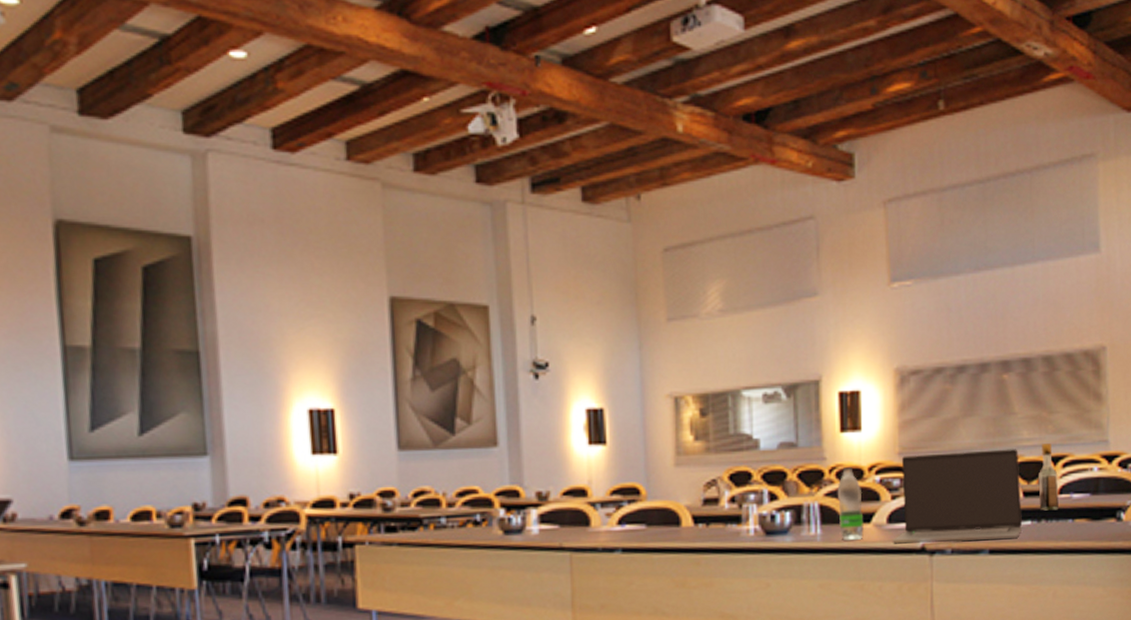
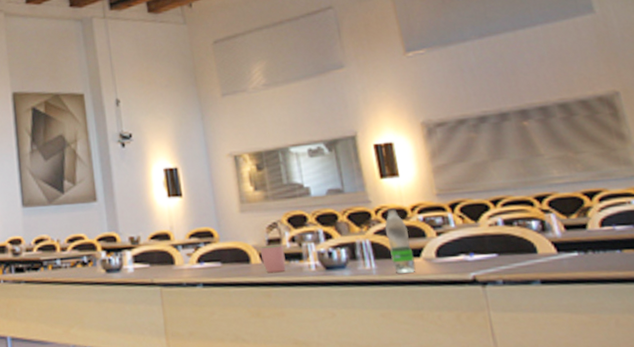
cup: none [693,505,722,538] -> present [259,244,286,274]
laptop: present [893,449,1023,544] -> none [440,186,571,276]
bottle: present [1038,443,1059,511] -> none [574,180,603,243]

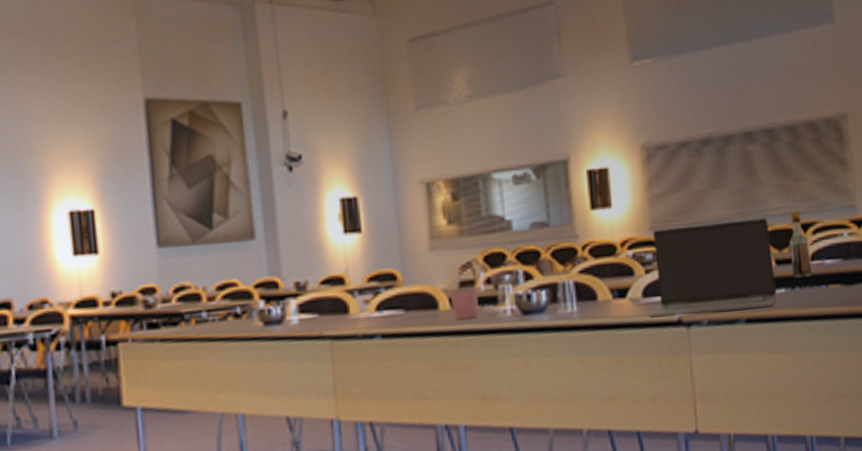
bottle: present [384,208,416,274] -> none [591,243,620,317]
laptop: none [440,186,571,276] -> present [649,218,778,318]
bottle: none [574,180,603,243] -> present [789,211,812,278]

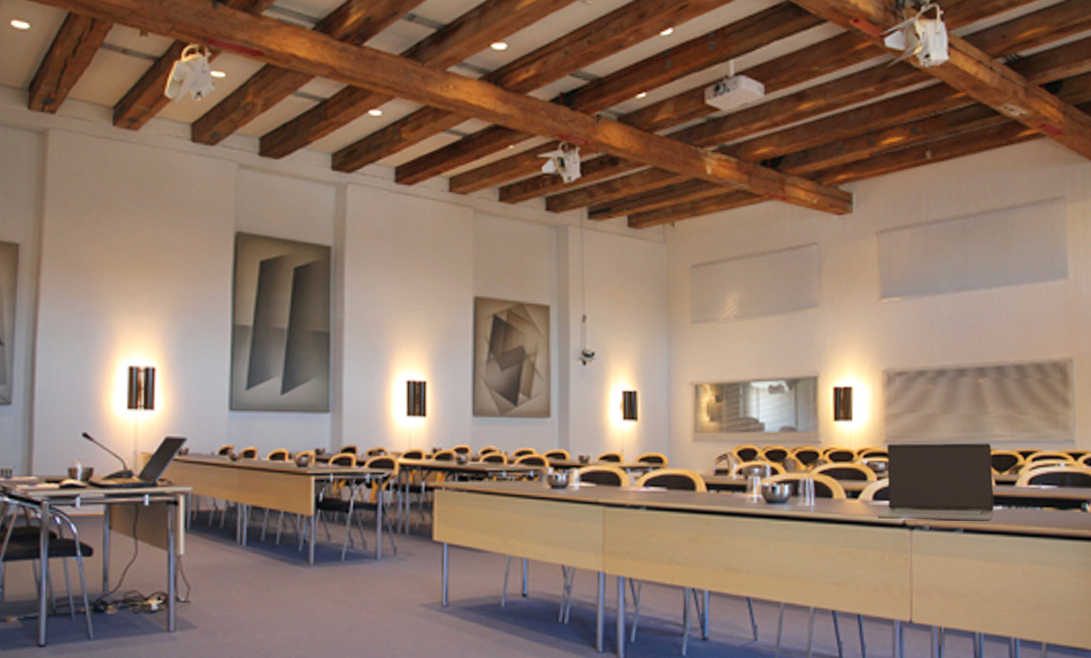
cup: present [450,287,479,321] -> none [706,475,730,503]
bottle: present [789,211,812,278] -> none [1009,440,1028,498]

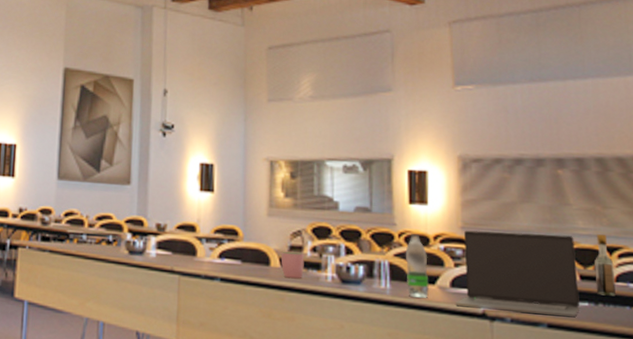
cup: none [706,475,730,503] -> present [281,251,304,279]
bottle: none [829,450,852,513] -> present [405,234,429,299]
bottle: none [1009,440,1028,498] -> present [595,234,615,296]

